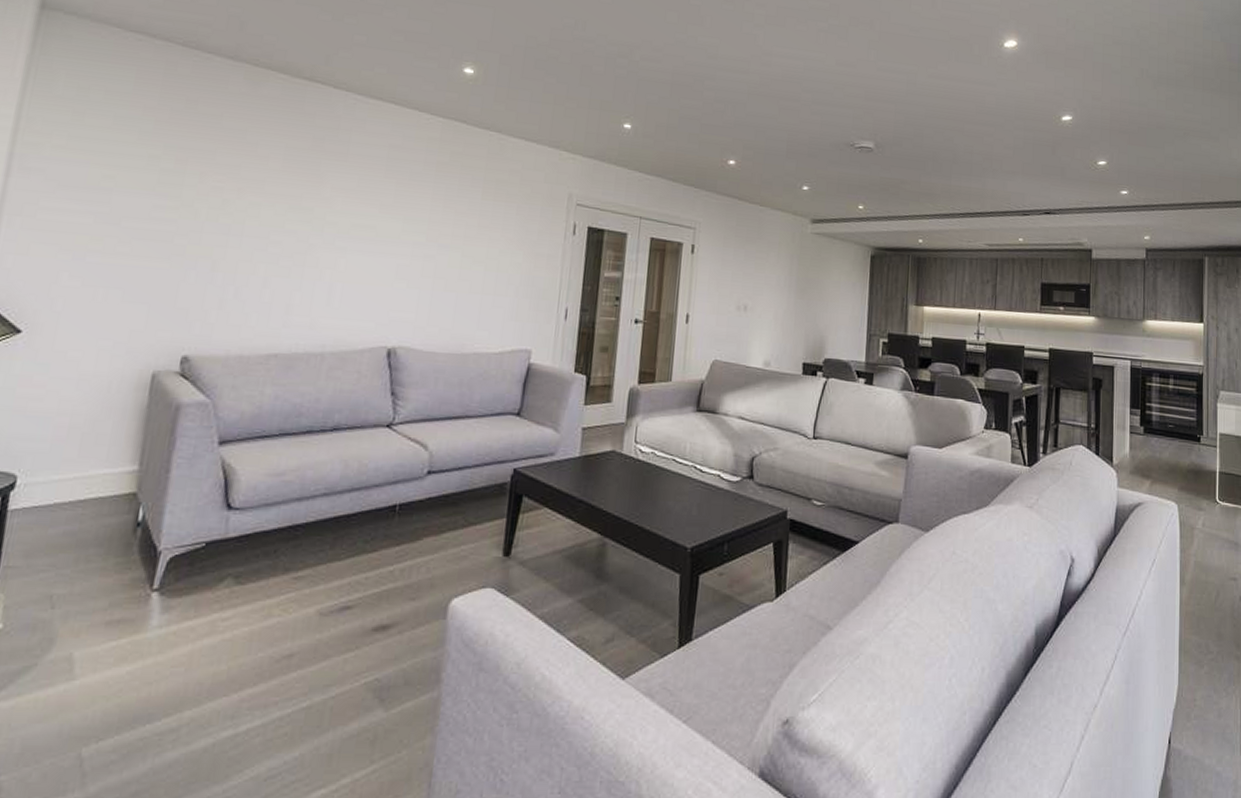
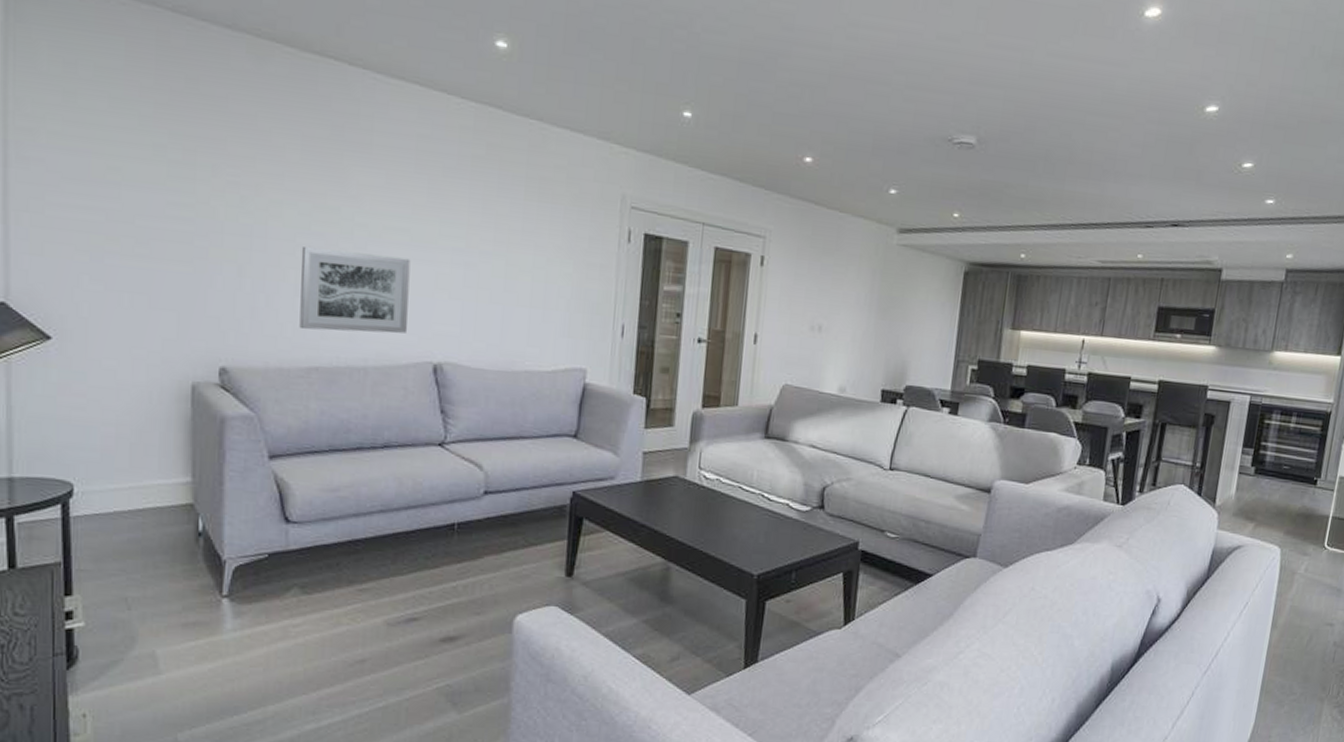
wall art: none [264,243,374,321] -> present [299,247,410,334]

